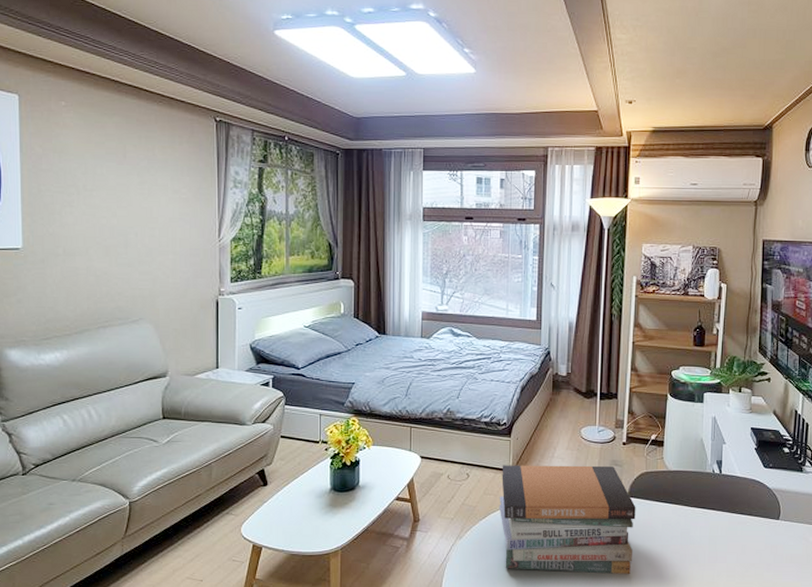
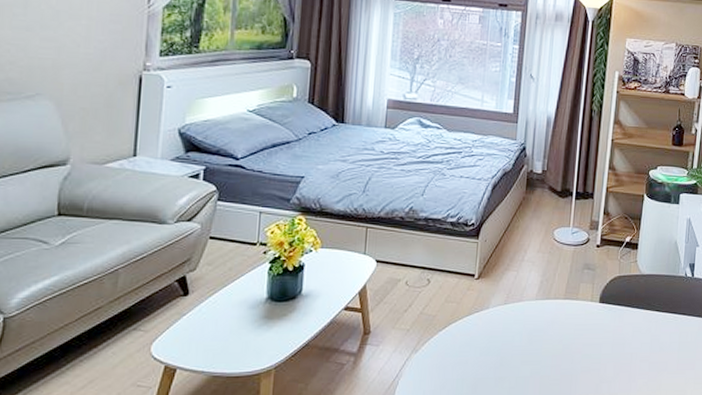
book stack: present [499,465,636,574] -> none [461,269,607,386]

